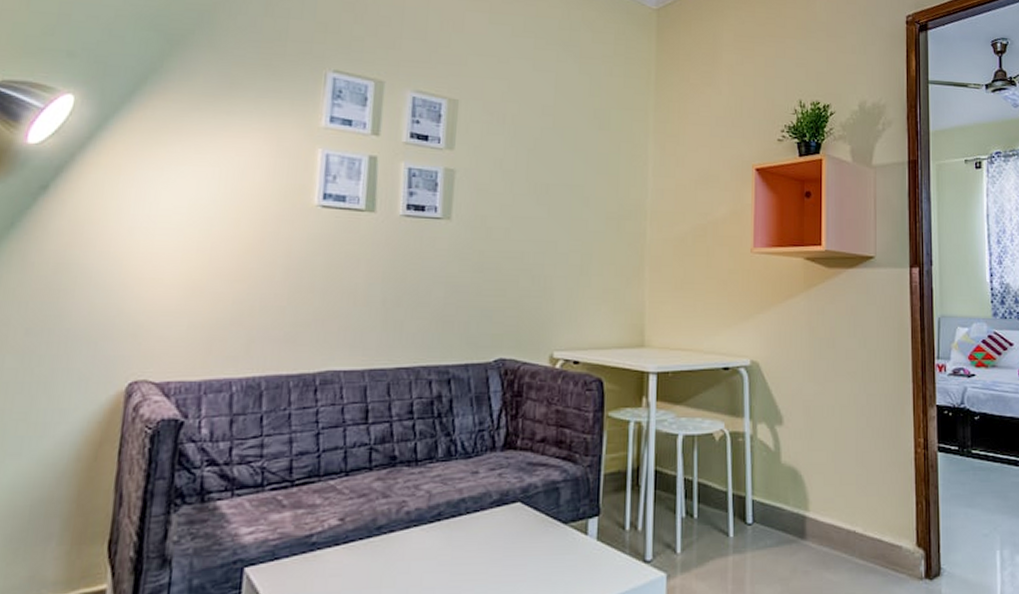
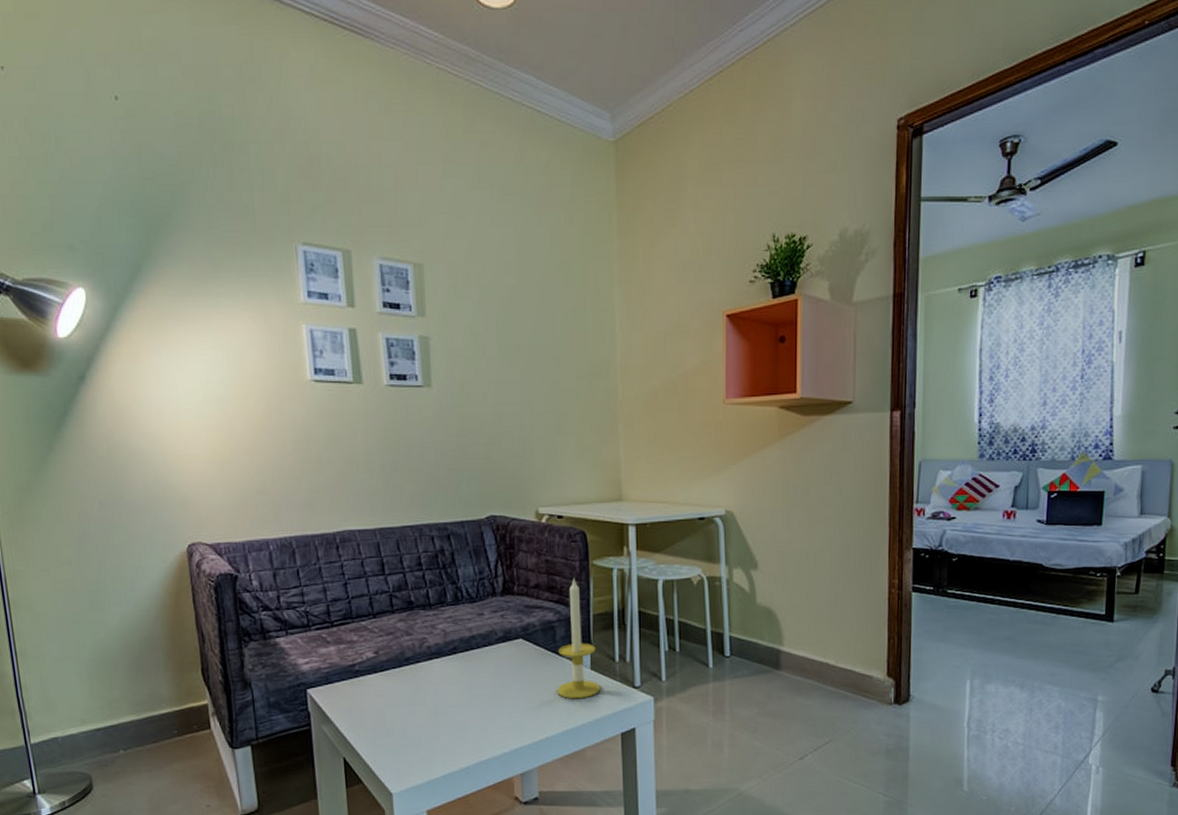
candle: none [555,430,607,577] -> present [557,577,601,699]

